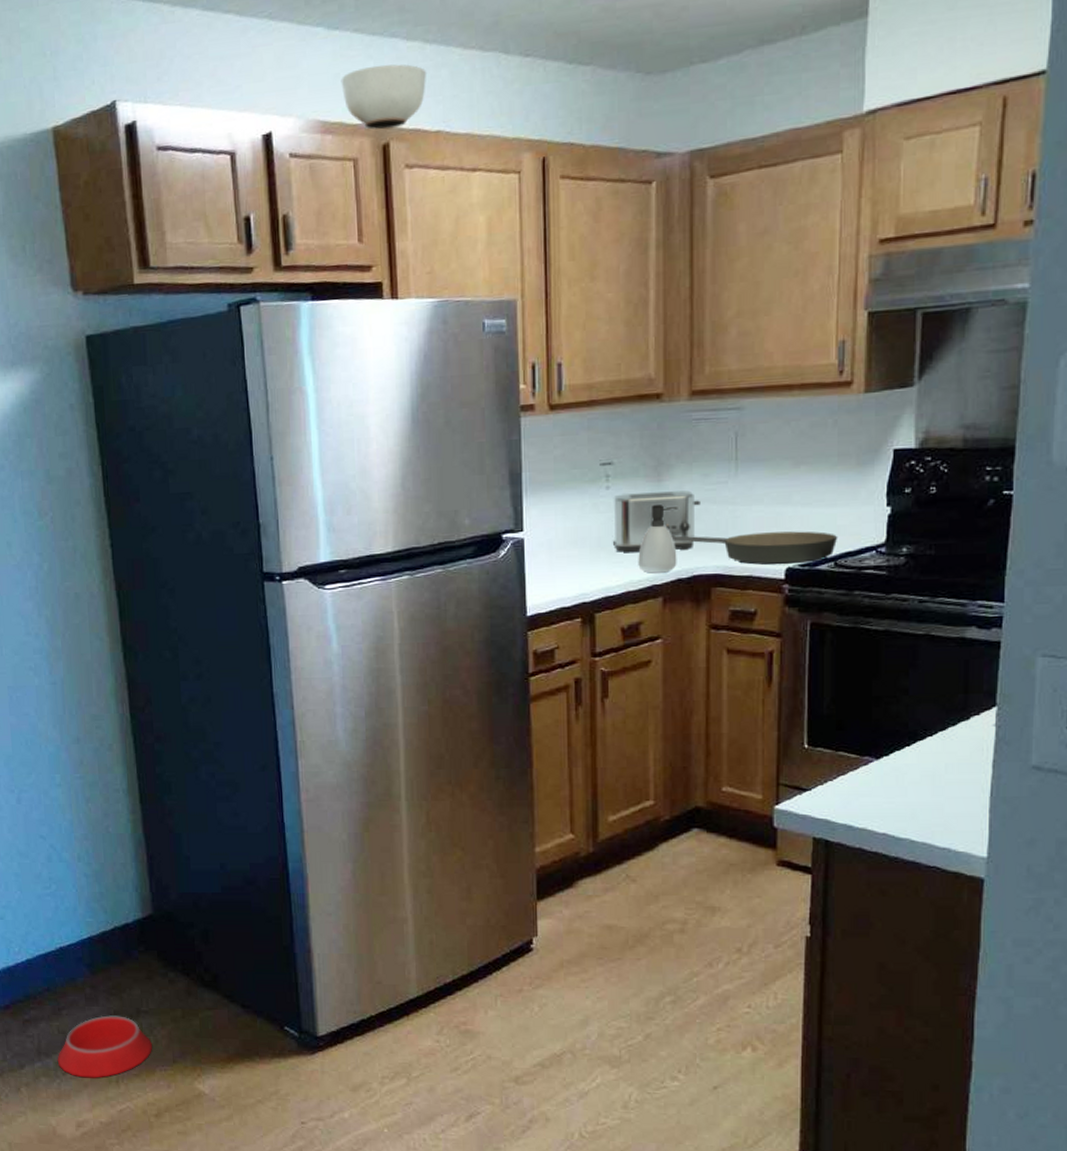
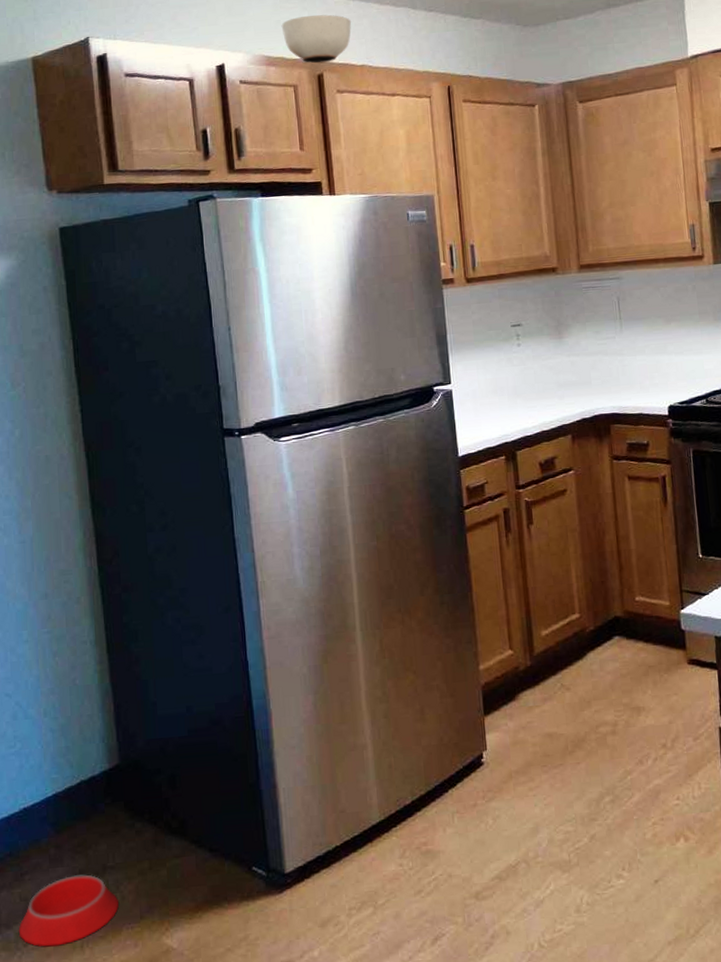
toaster: present [613,490,700,553] -> none [524,345,595,399]
soap dispenser: present [638,503,678,575] -> none [548,356,581,416]
frying pan: present [671,531,838,565] -> none [574,375,707,404]

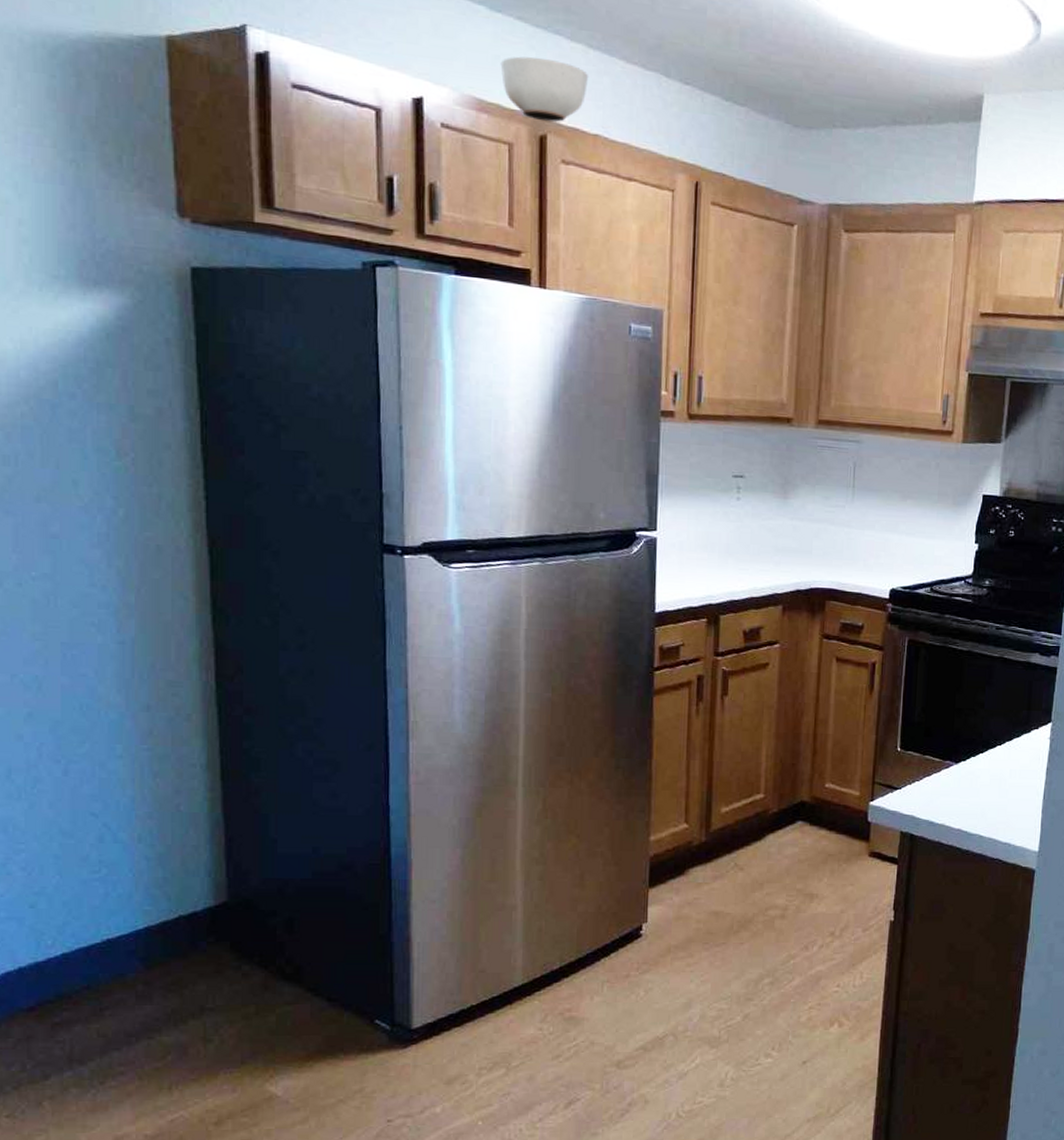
pet bowl: present [18,874,119,947] -> none [94,1014,216,1086]

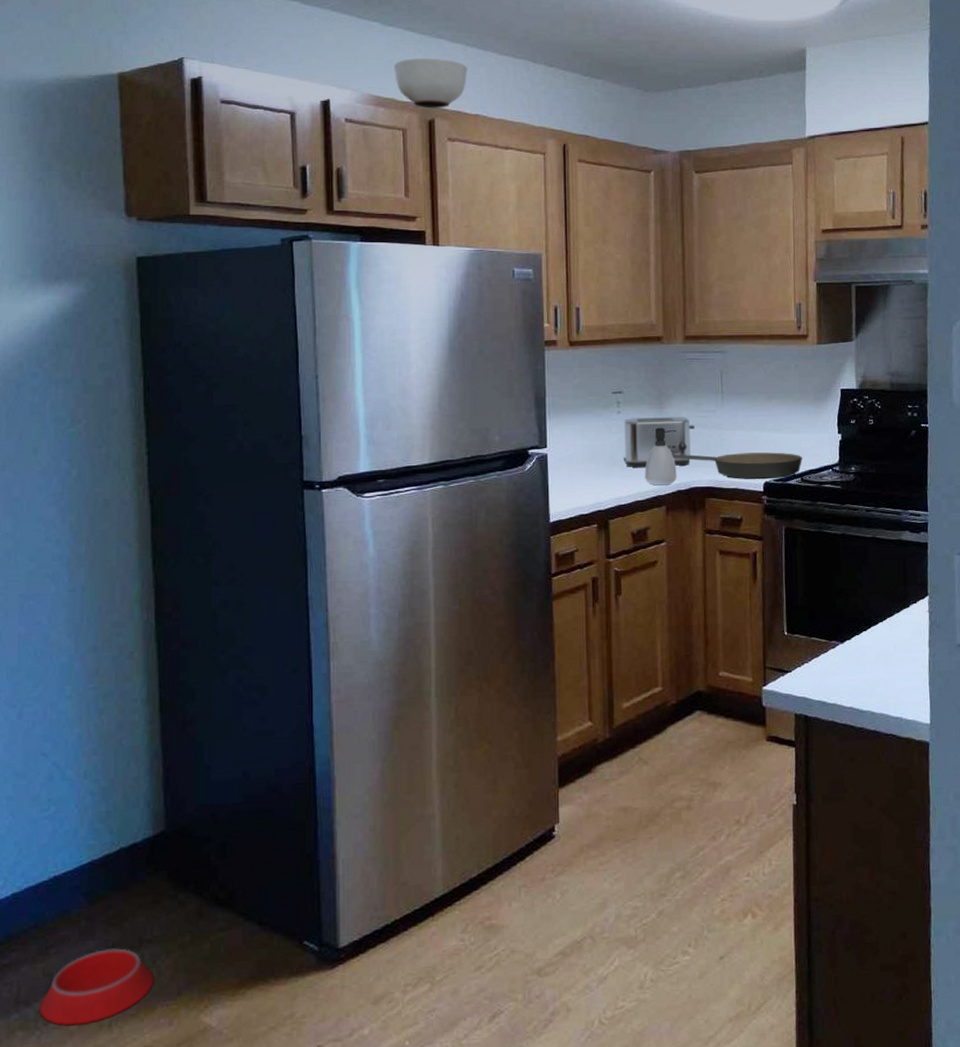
pet bowl: none [94,1014,216,1086] -> present [39,948,154,1026]
toaster: none [741,506,820,564] -> present [623,417,695,468]
soap dispenser: none [762,519,801,584] -> present [645,427,677,487]
frying pan: none [793,550,935,586] -> present [672,452,803,480]

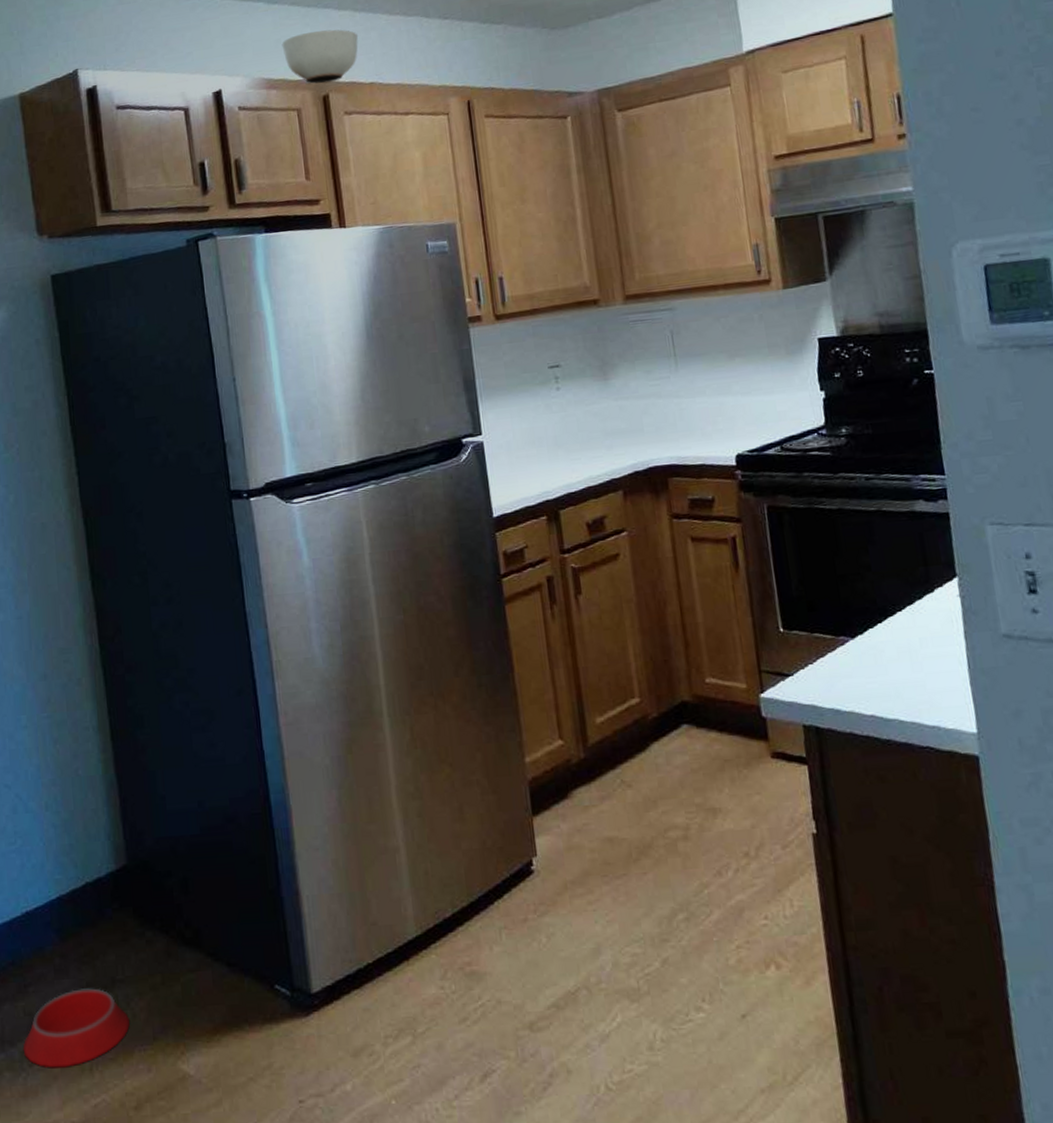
toaster: present [623,417,695,468] -> none [564,387,647,450]
soap dispenser: present [645,427,677,487] -> none [594,401,633,469]
frying pan: present [672,452,803,480] -> none [623,418,780,454]

